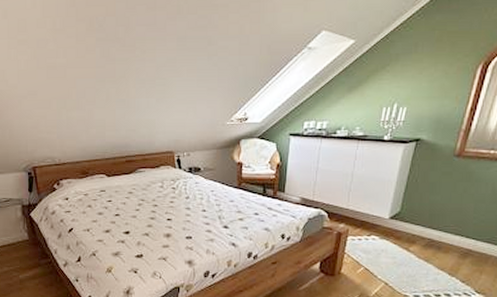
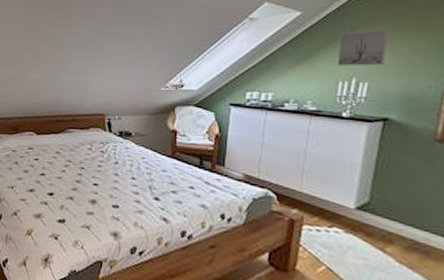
wall art: none [383,56,426,93] -> present [337,29,388,66]

